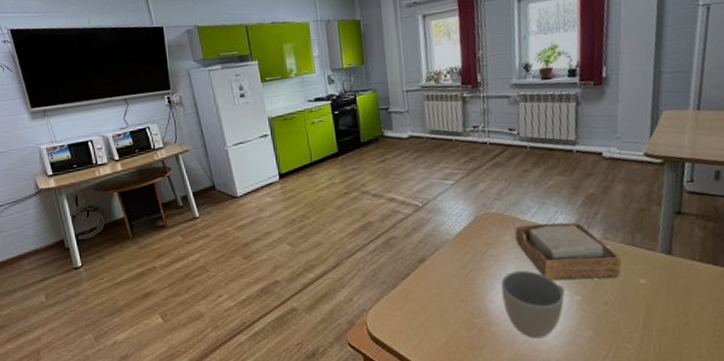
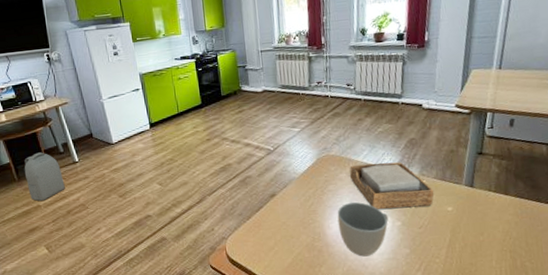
backpack: none [139,206,184,262] -> present [24,152,65,202]

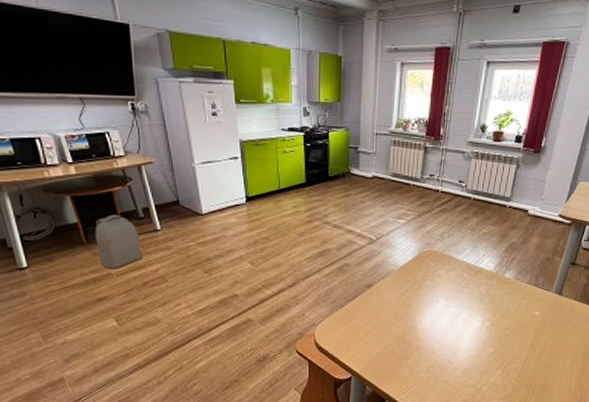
cup: present [337,202,389,257] -> none [430,299,479,353]
napkin holder: present [349,162,434,209] -> none [448,263,526,309]

